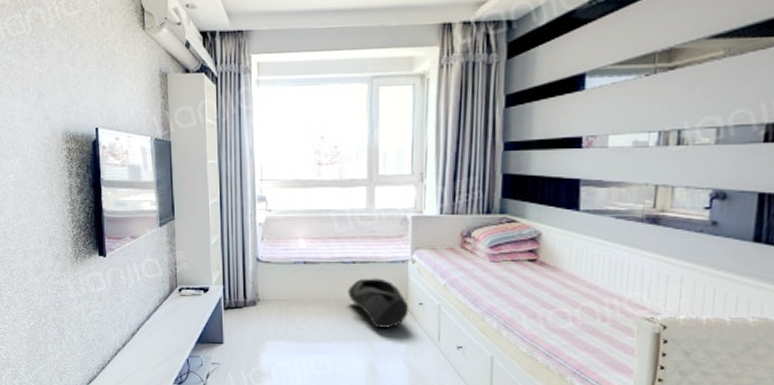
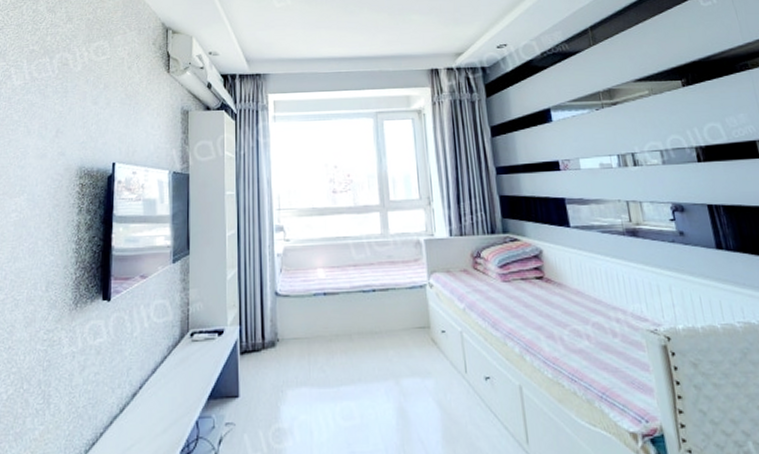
bag: present [348,278,409,328] -> none [370,306,433,363]

